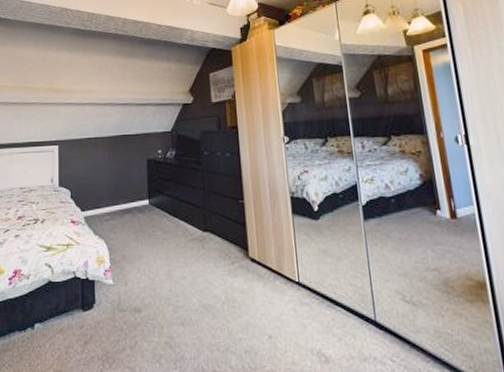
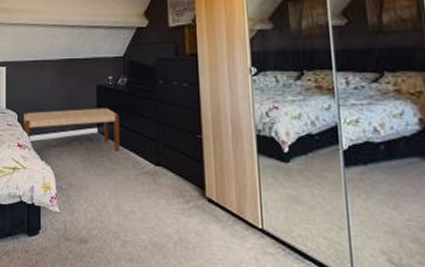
bench: none [76,180,170,221] -> present [22,108,120,151]

